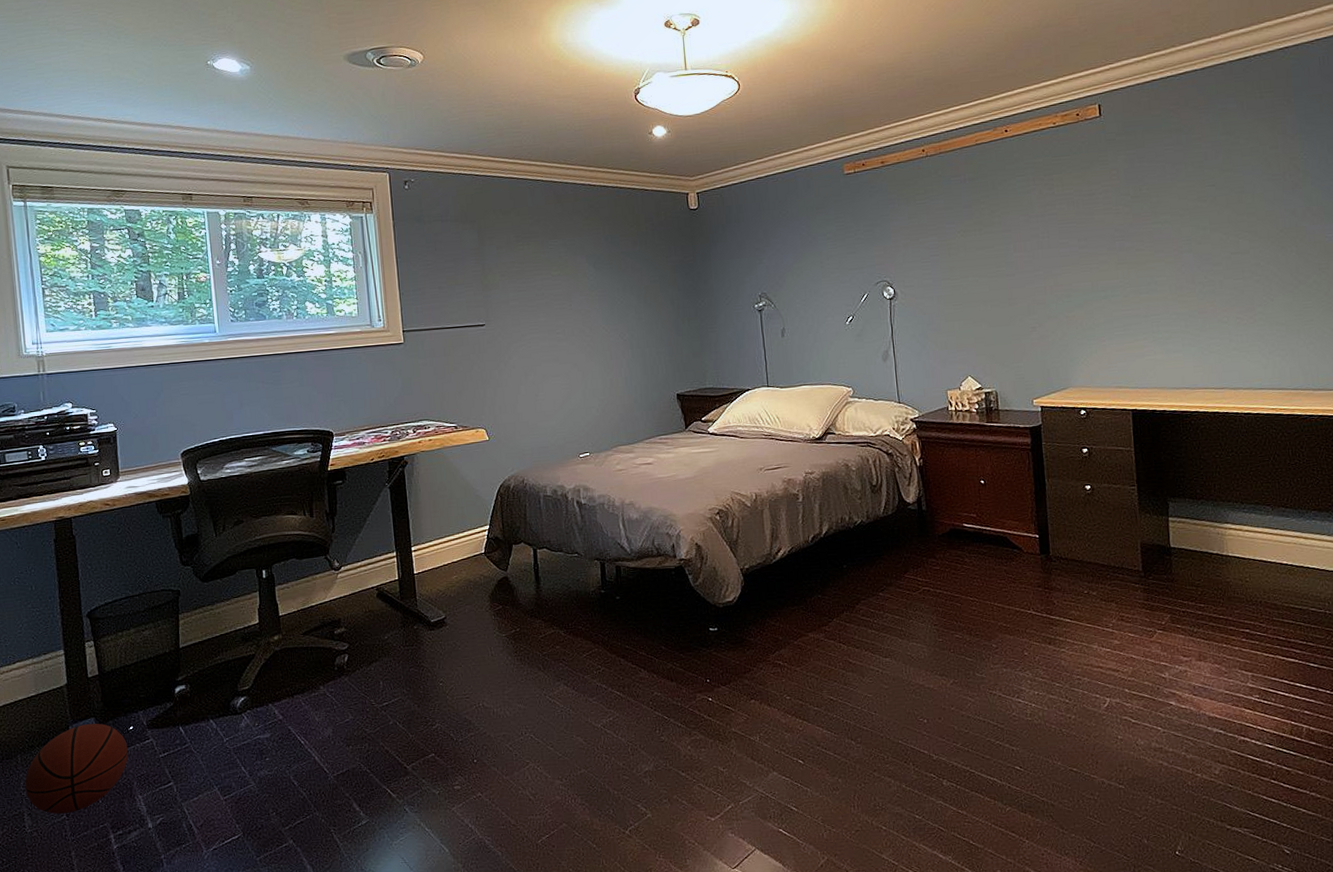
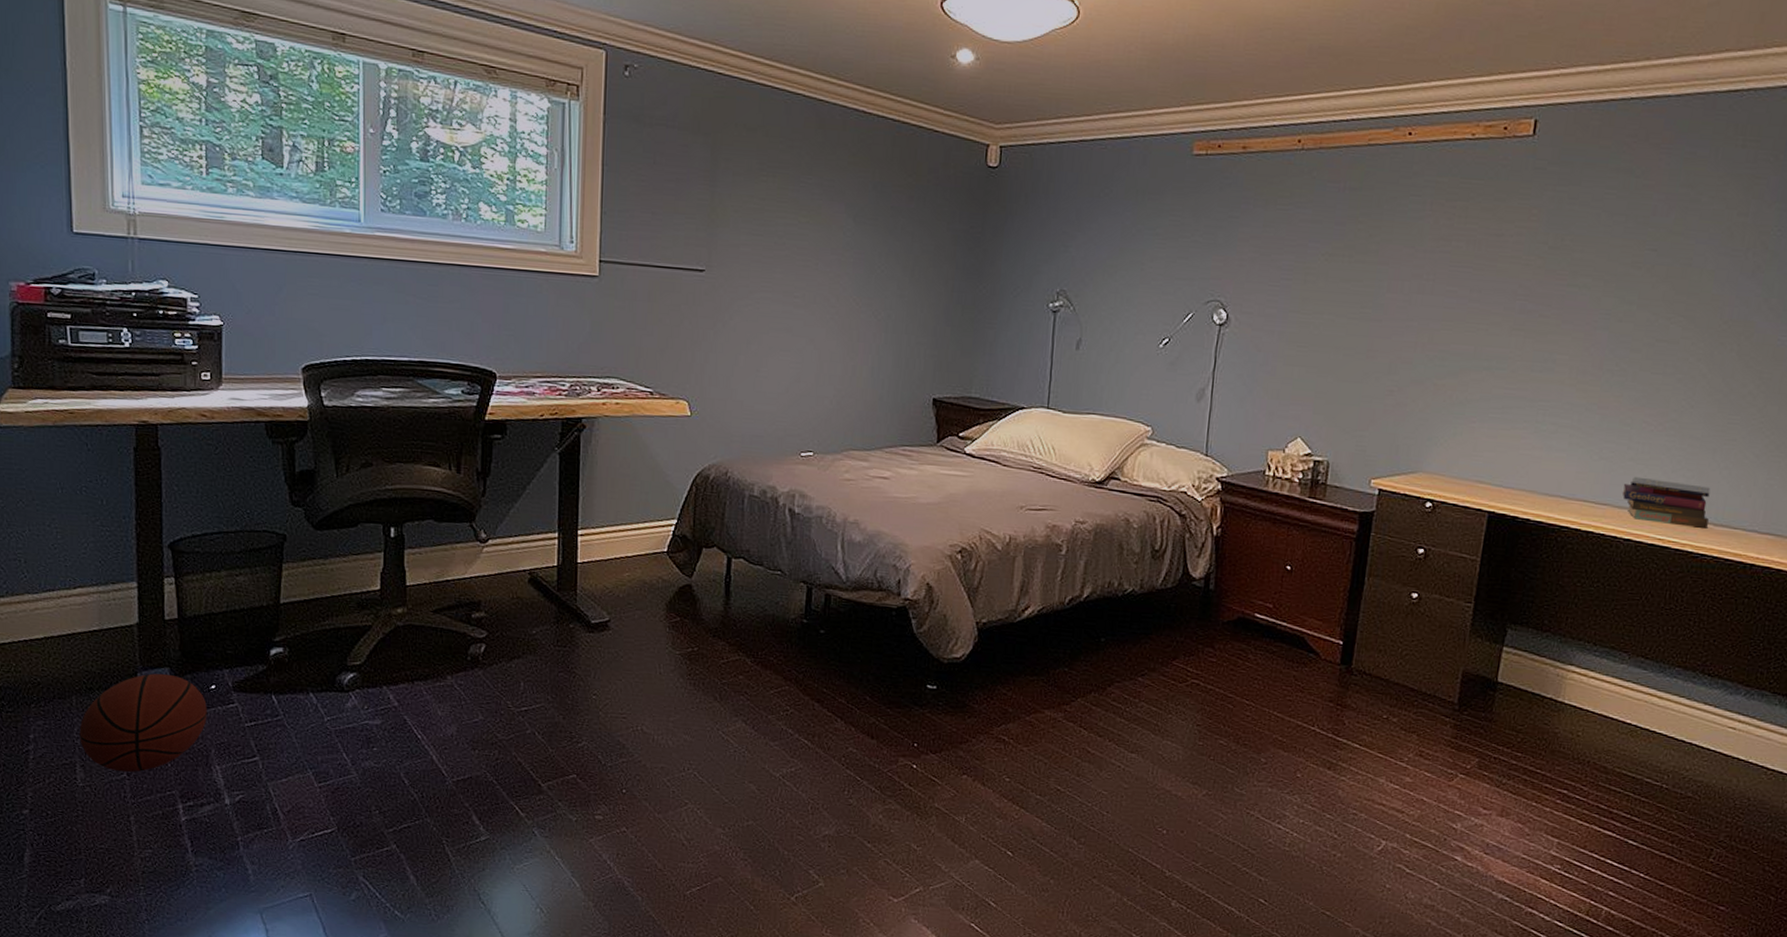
books: none [1233,360,1308,397] -> present [1622,476,1711,530]

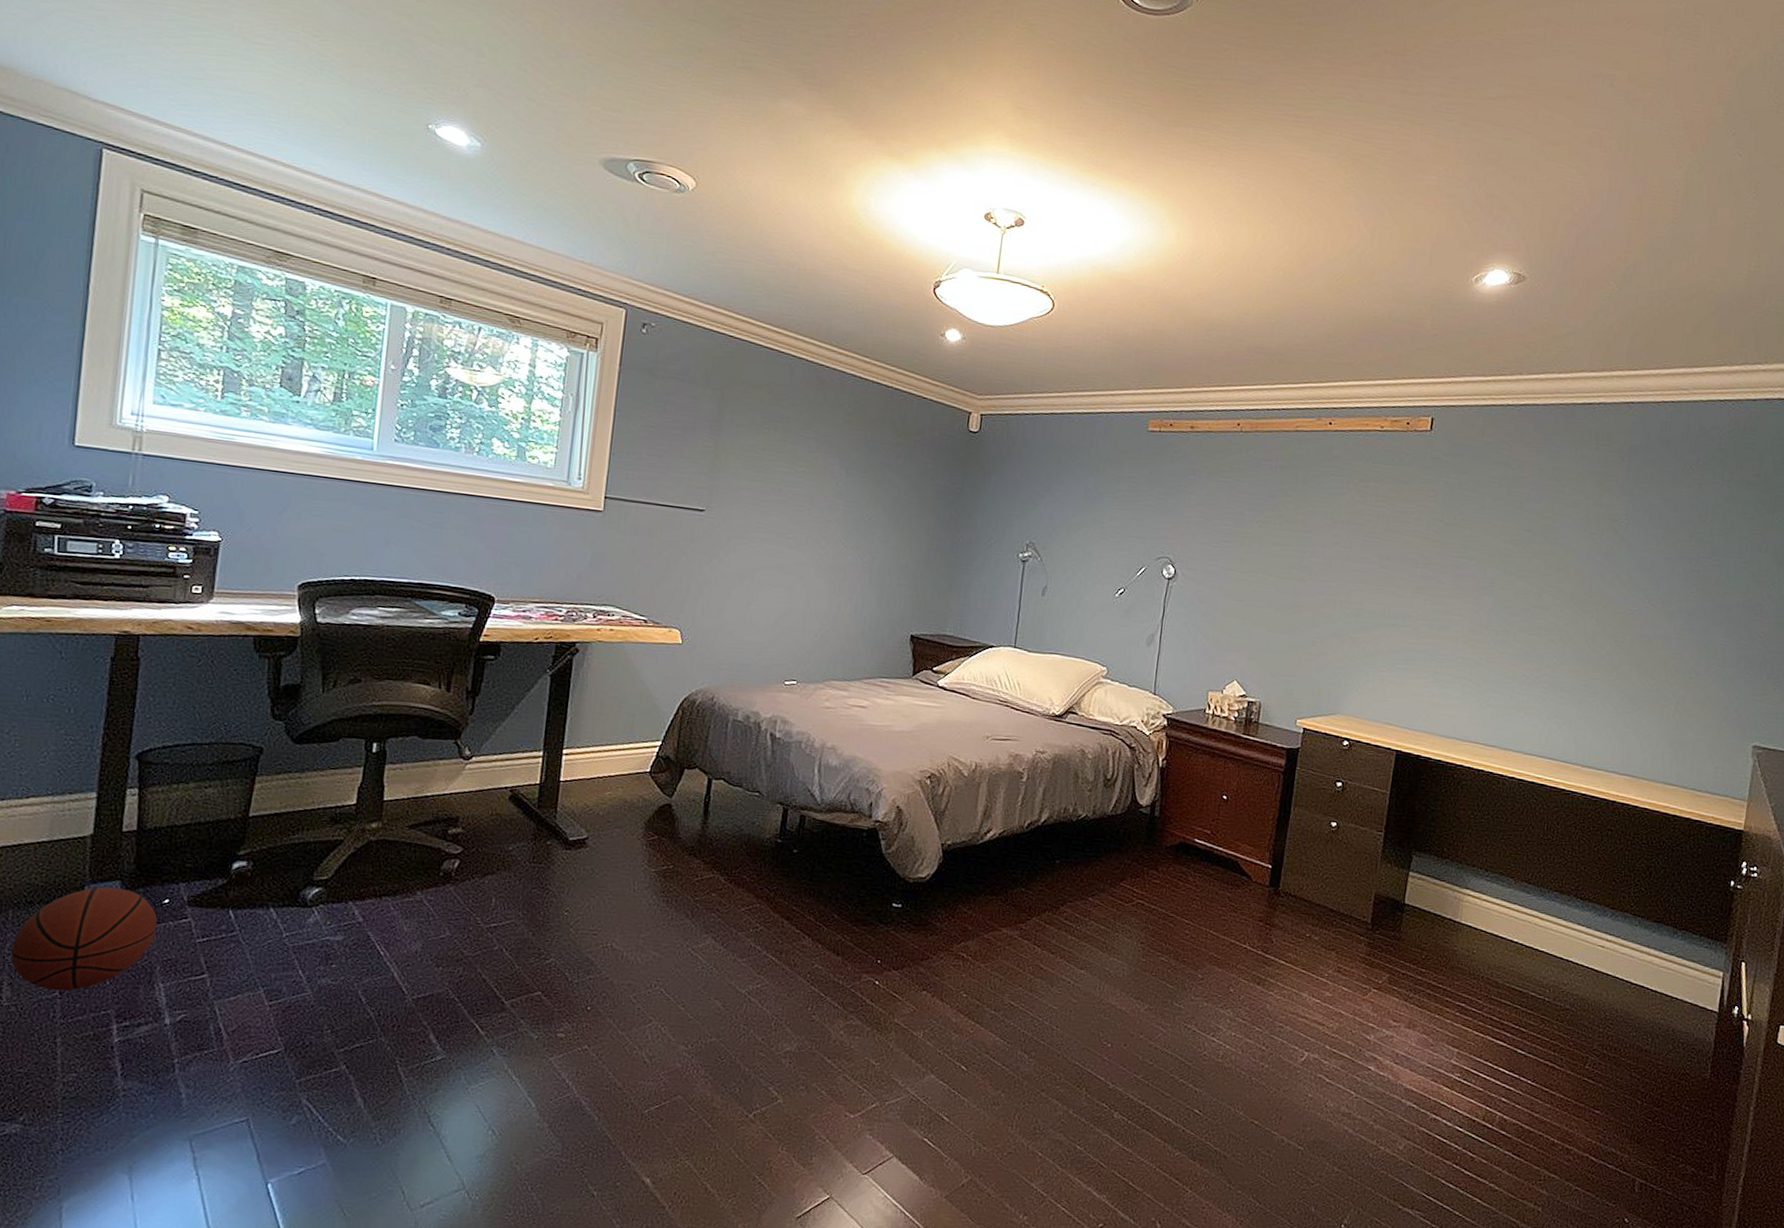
books: present [1622,476,1711,530] -> none [1506,722,1578,770]

